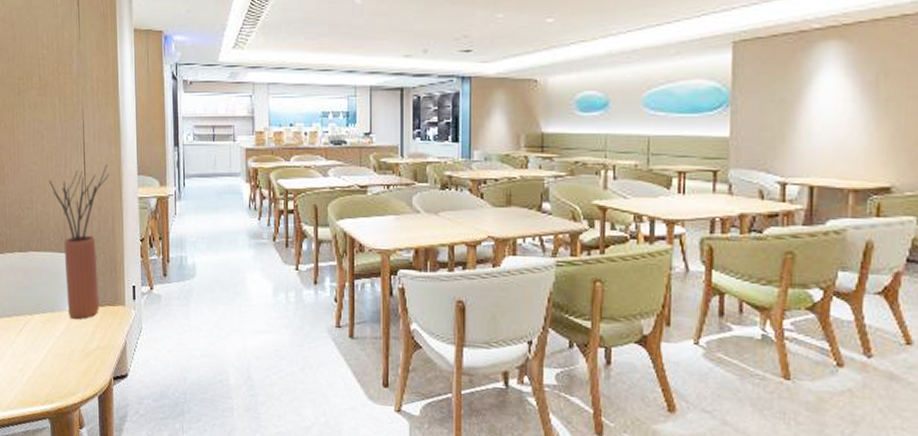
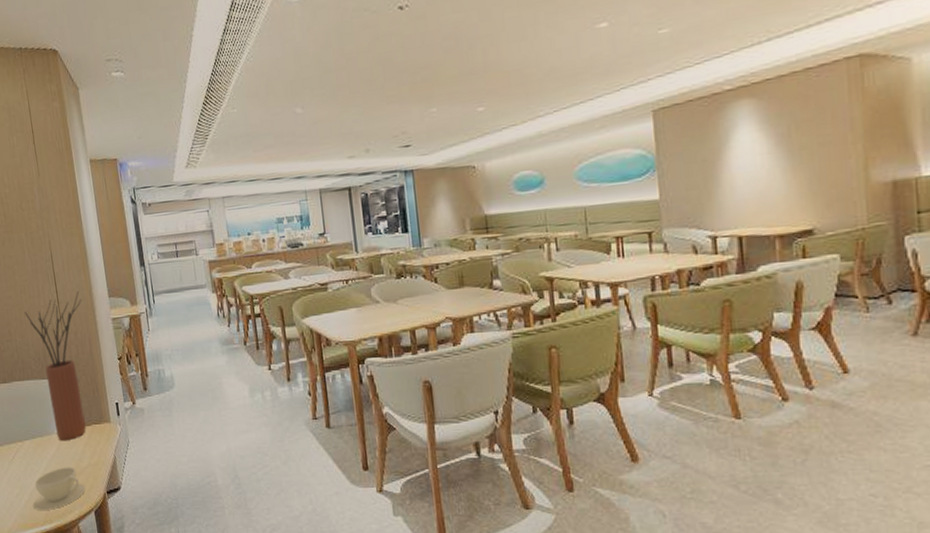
teacup: none [35,346,91,390] -> present [32,467,86,510]

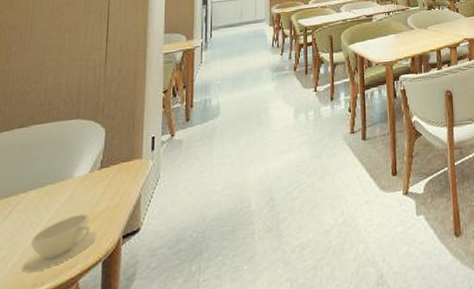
vase: present [24,291,86,440] -> none [64,29,135,185]

